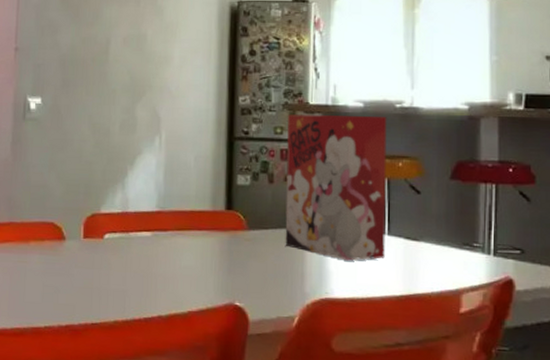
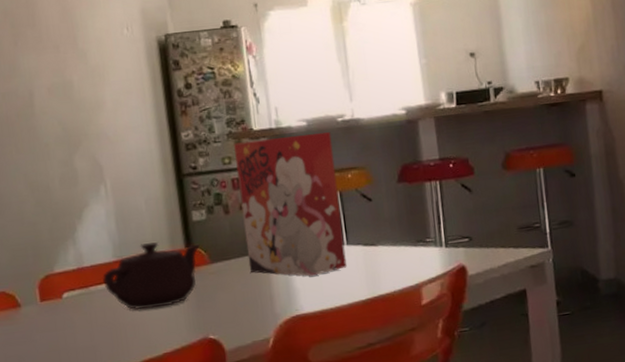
teapot: none [143,199,240,265] -> present [103,242,200,310]

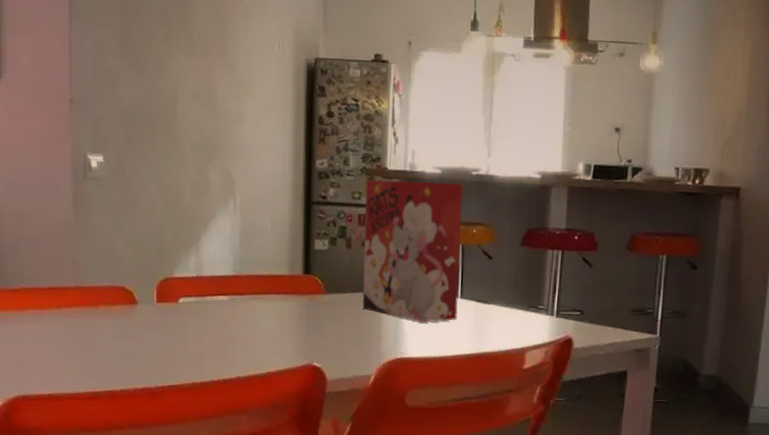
teapot: present [103,242,200,310] -> none [219,263,318,328]

